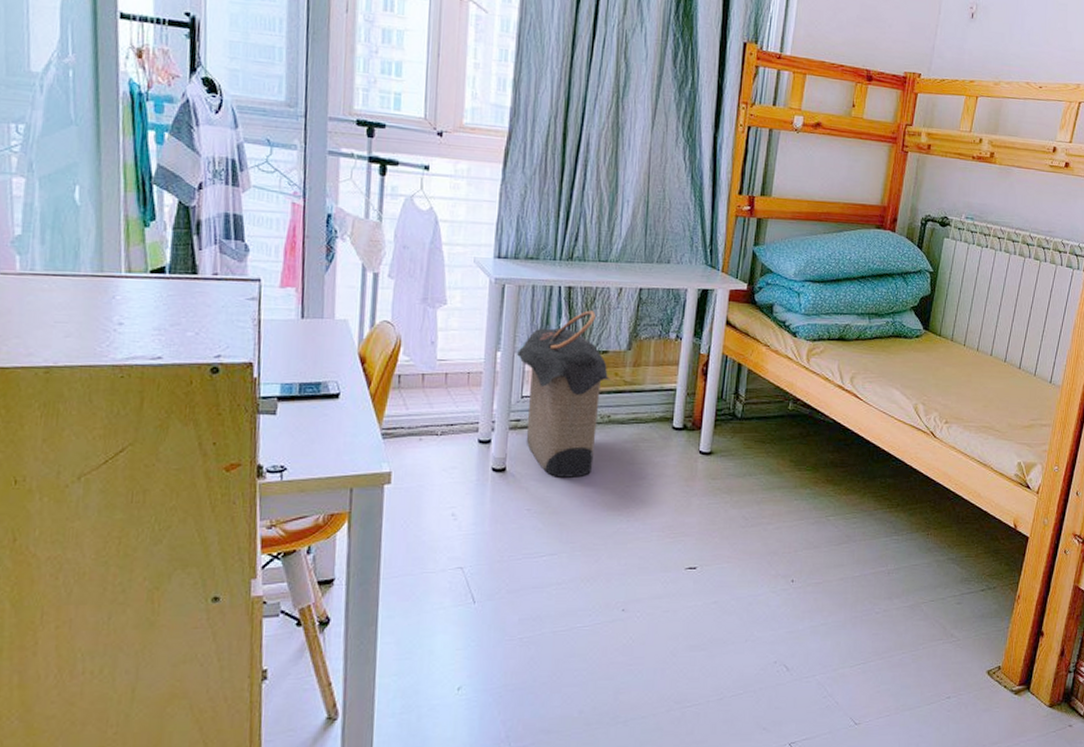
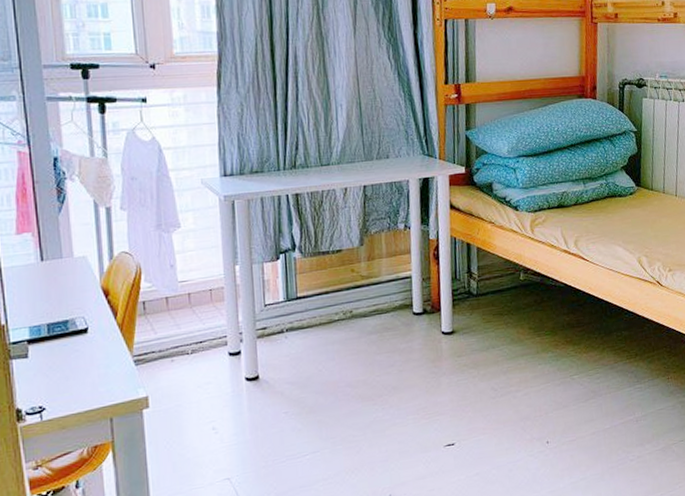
laundry hamper: present [516,310,611,478] -> none [254,213,348,378]

